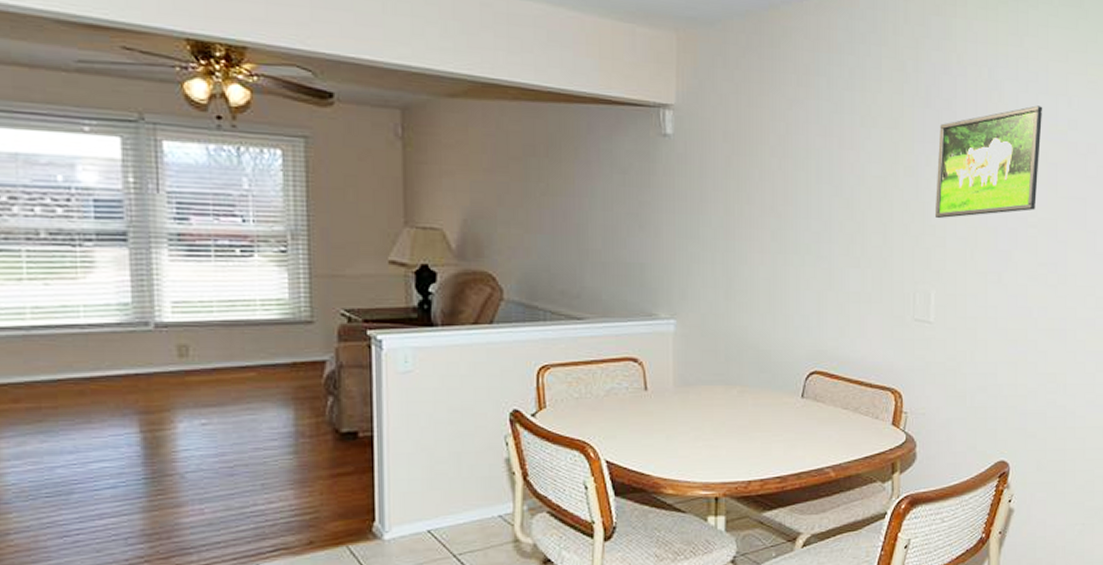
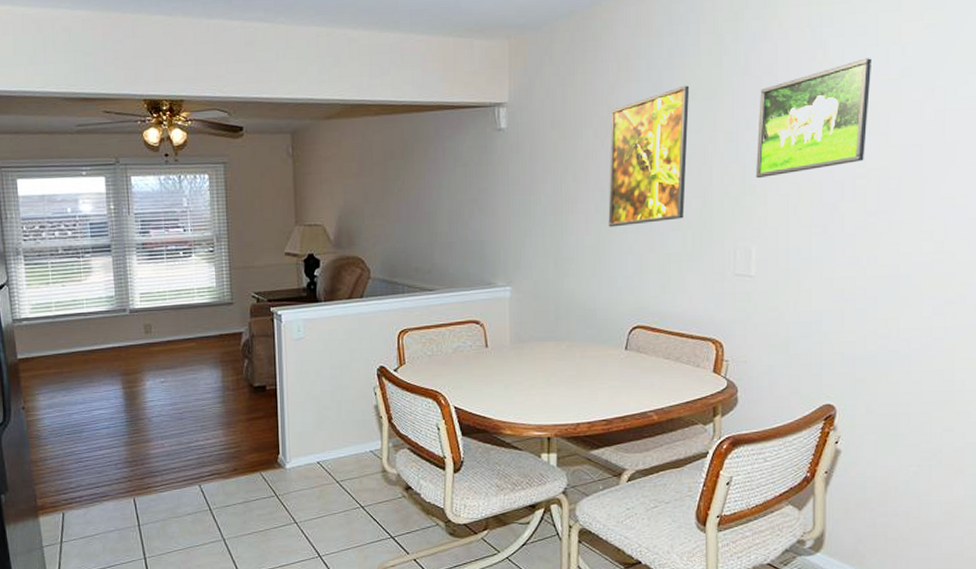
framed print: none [785,110,871,259] -> present [608,85,690,227]

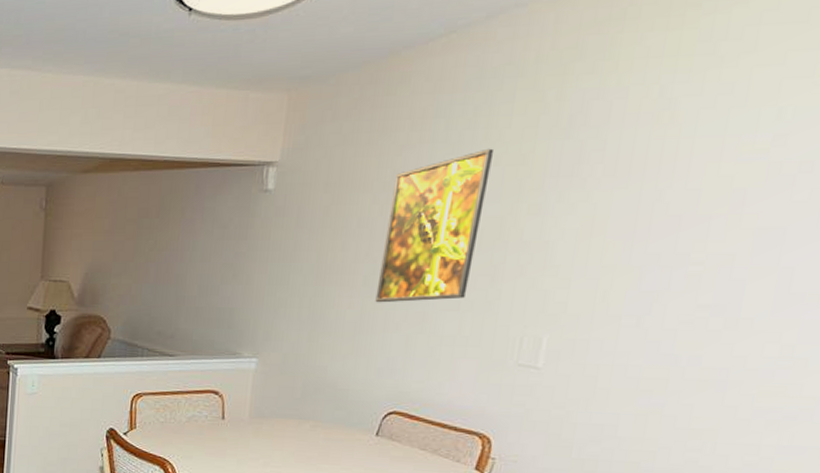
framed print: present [755,58,871,179] -> none [560,122,734,259]

